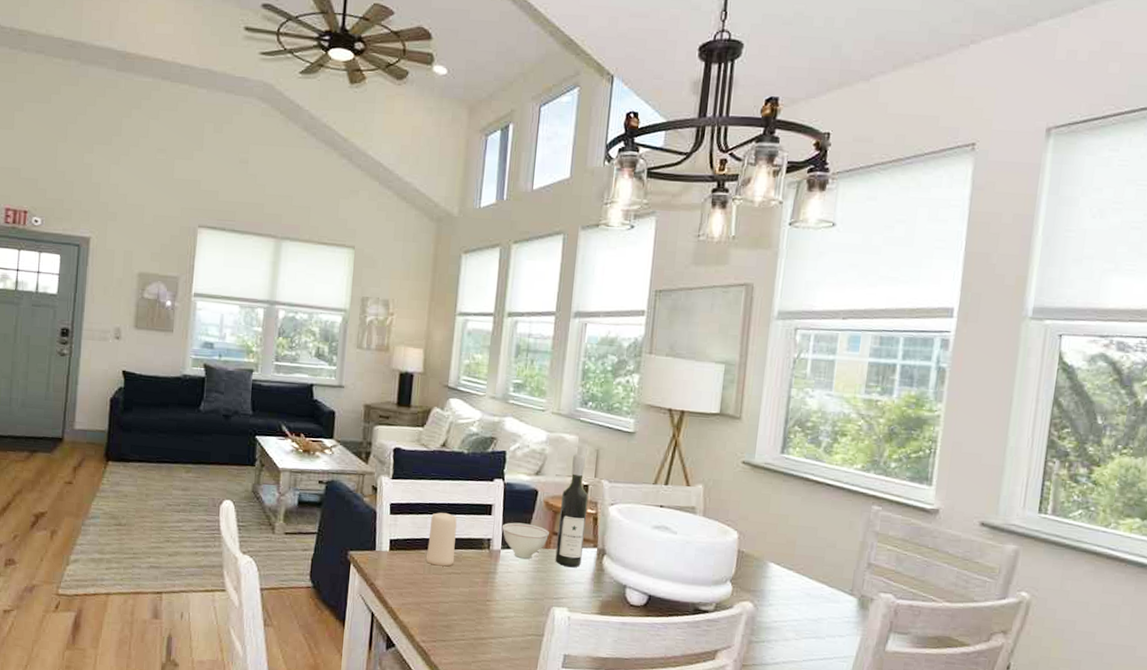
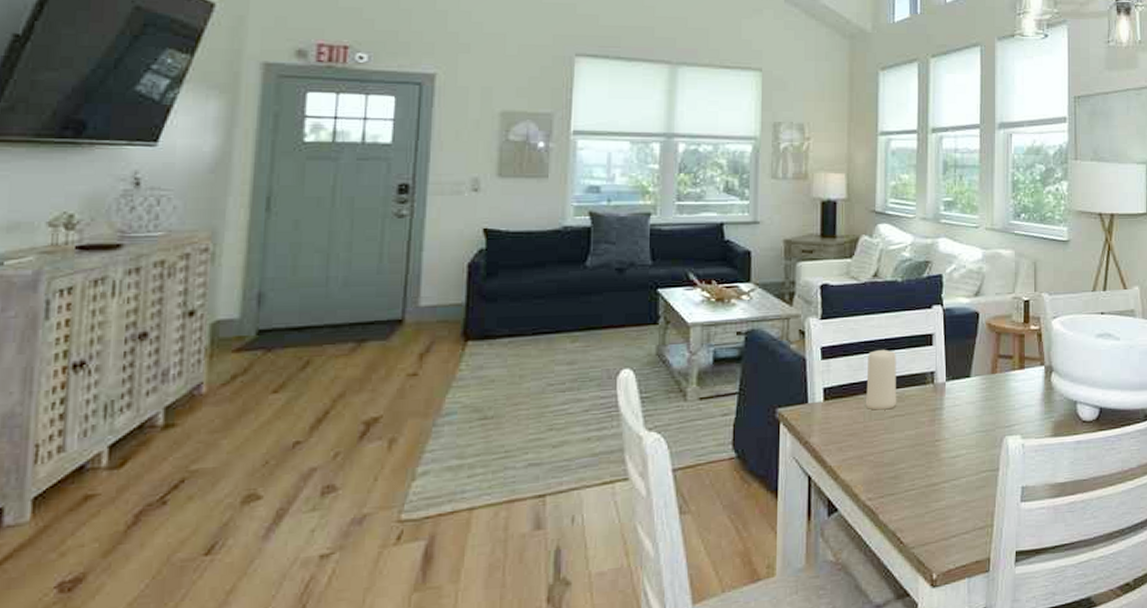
bowl: present [501,522,550,559] -> none [944,349,995,388]
bottle: present [555,453,589,568] -> none [1003,268,1031,391]

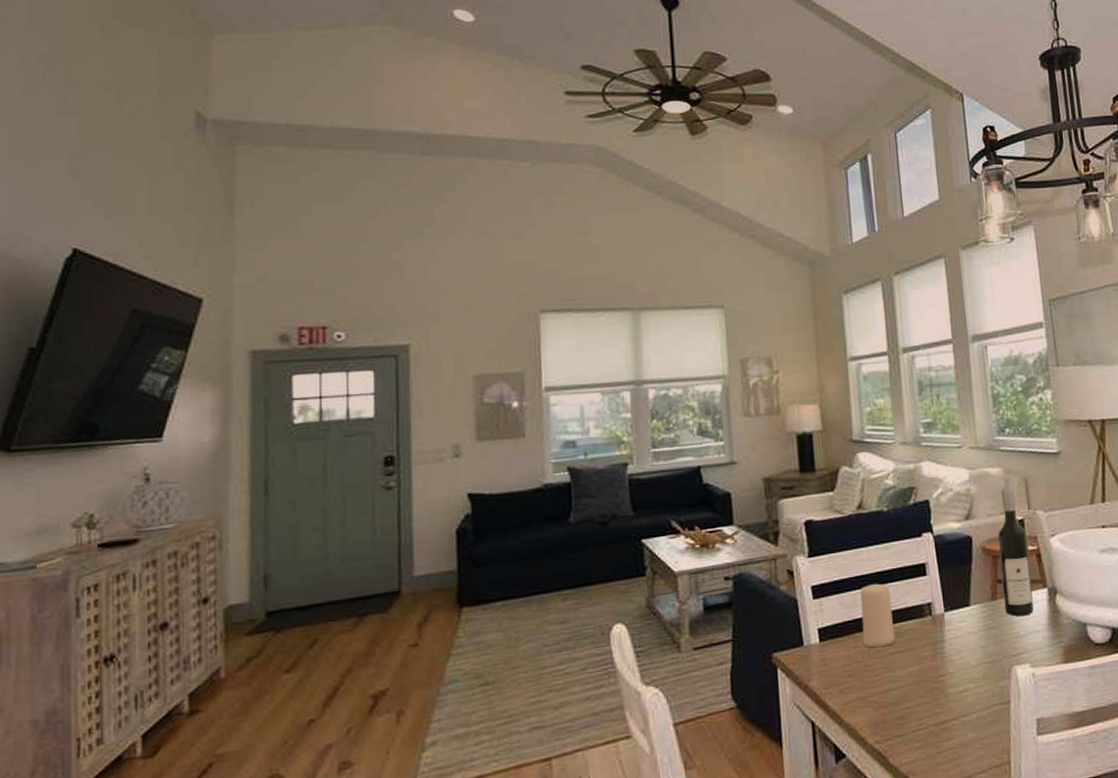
bottle: none [1003,268,1031,391] -> present [998,486,1034,617]

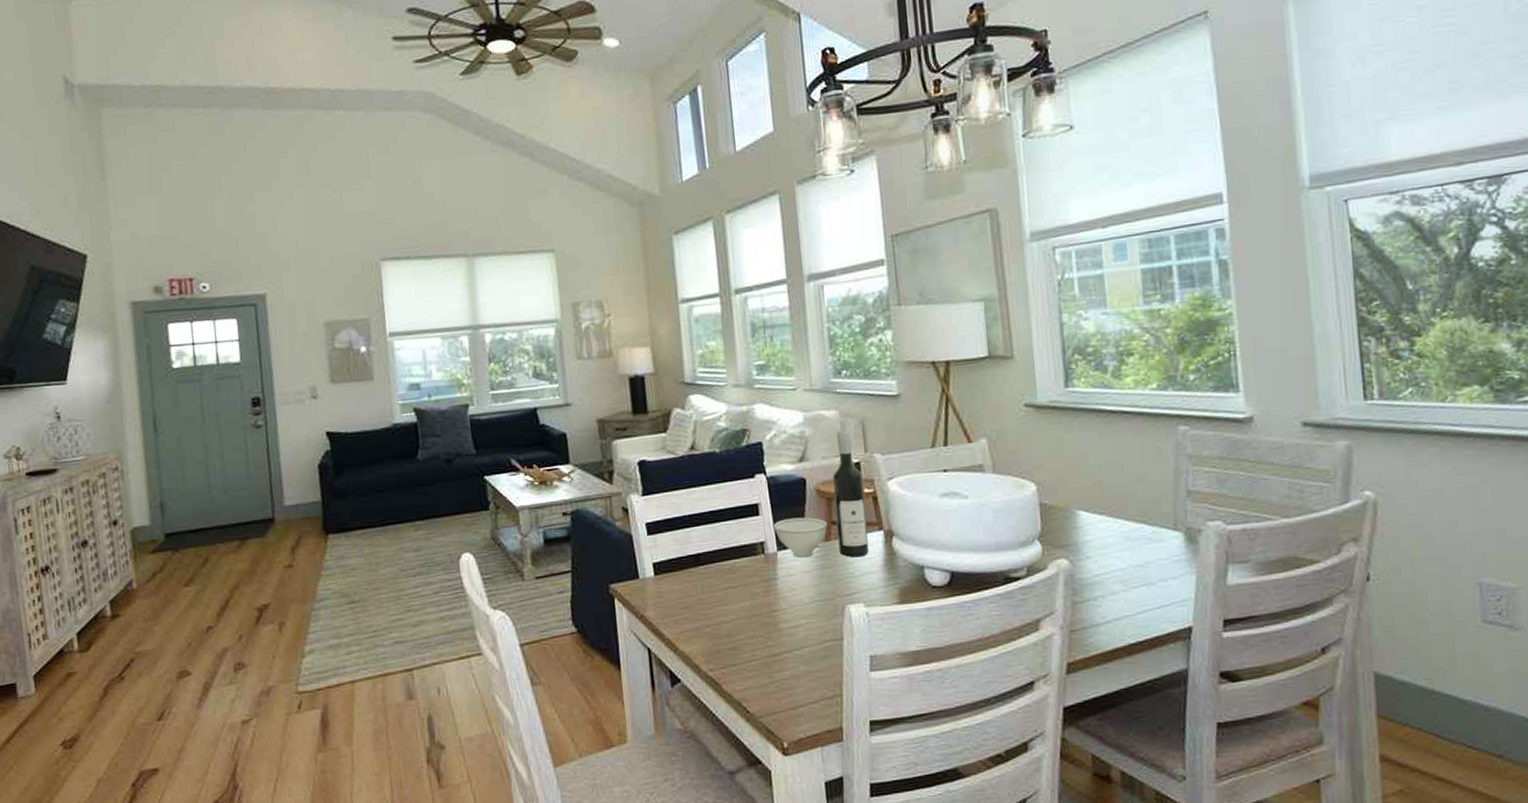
candle: present [860,583,896,648] -> none [693,521,729,583]
bowl: none [940,576,994,618] -> present [773,517,828,557]

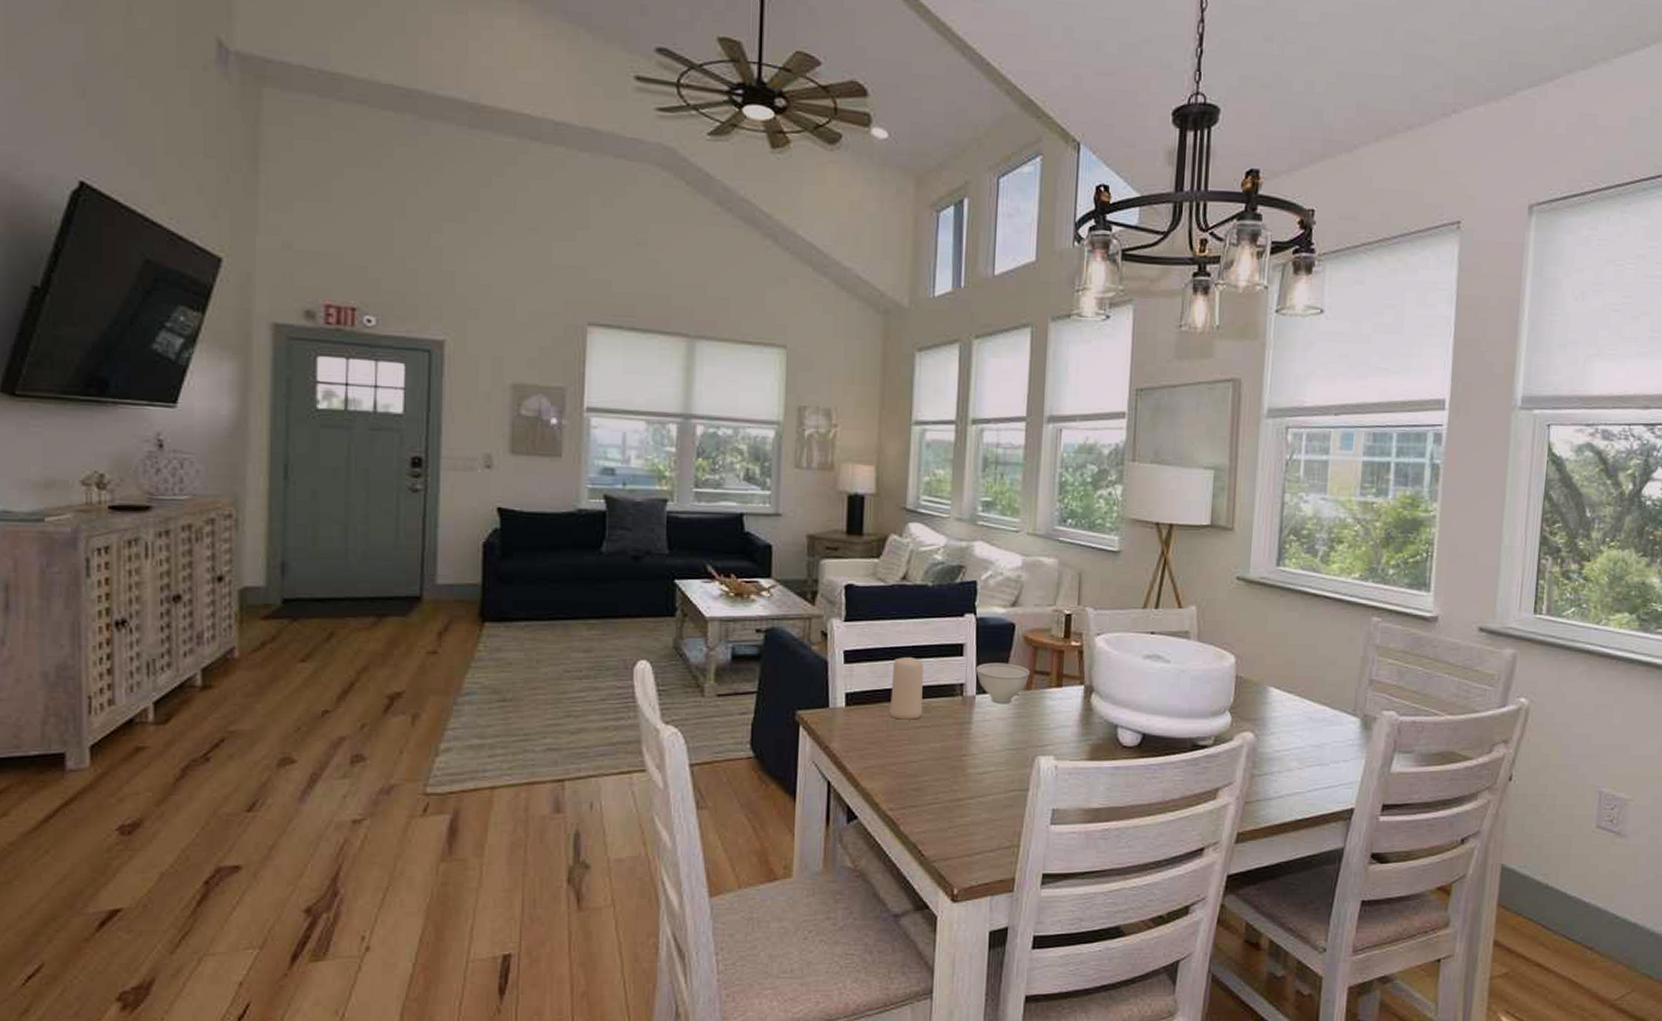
candle: none [693,521,729,583] -> present [889,656,924,720]
bottle: present [833,429,869,558] -> none [1037,579,1072,710]

